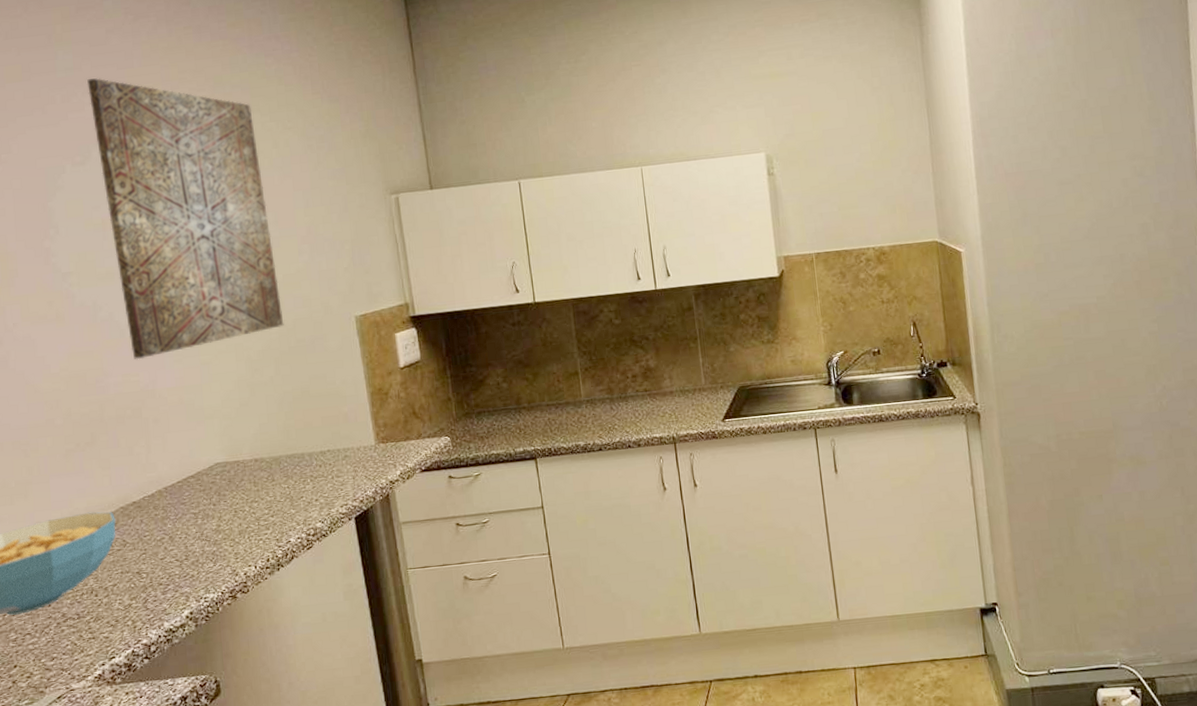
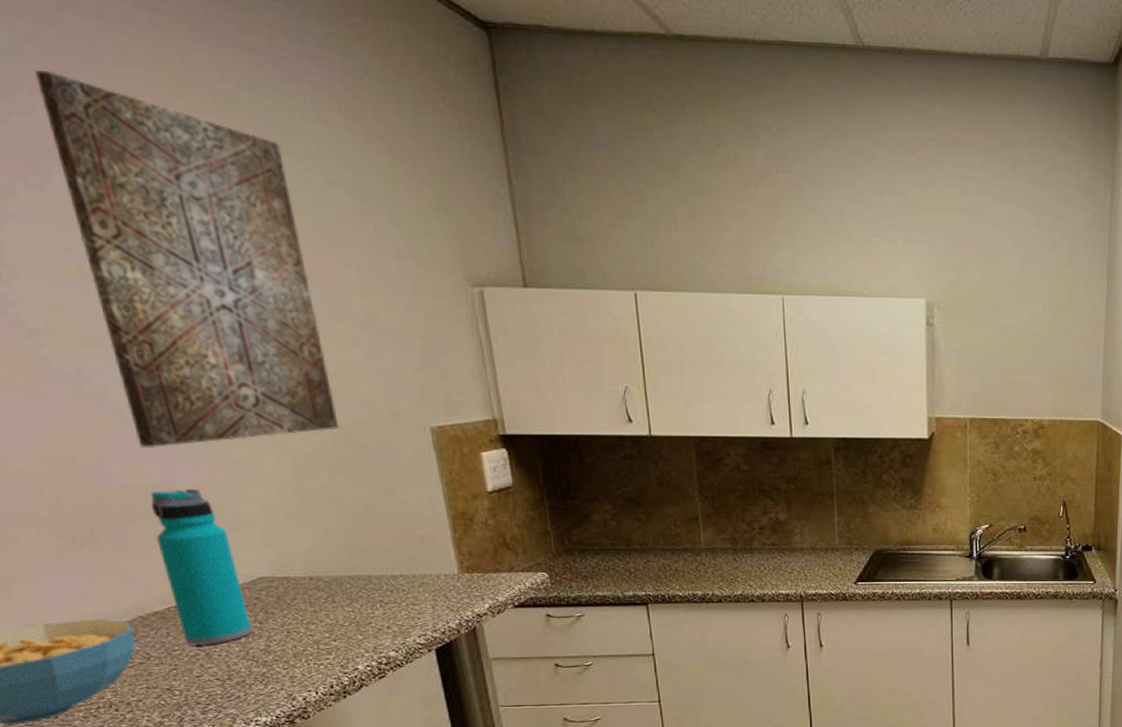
water bottle: none [137,390,207,530] -> present [150,488,253,645]

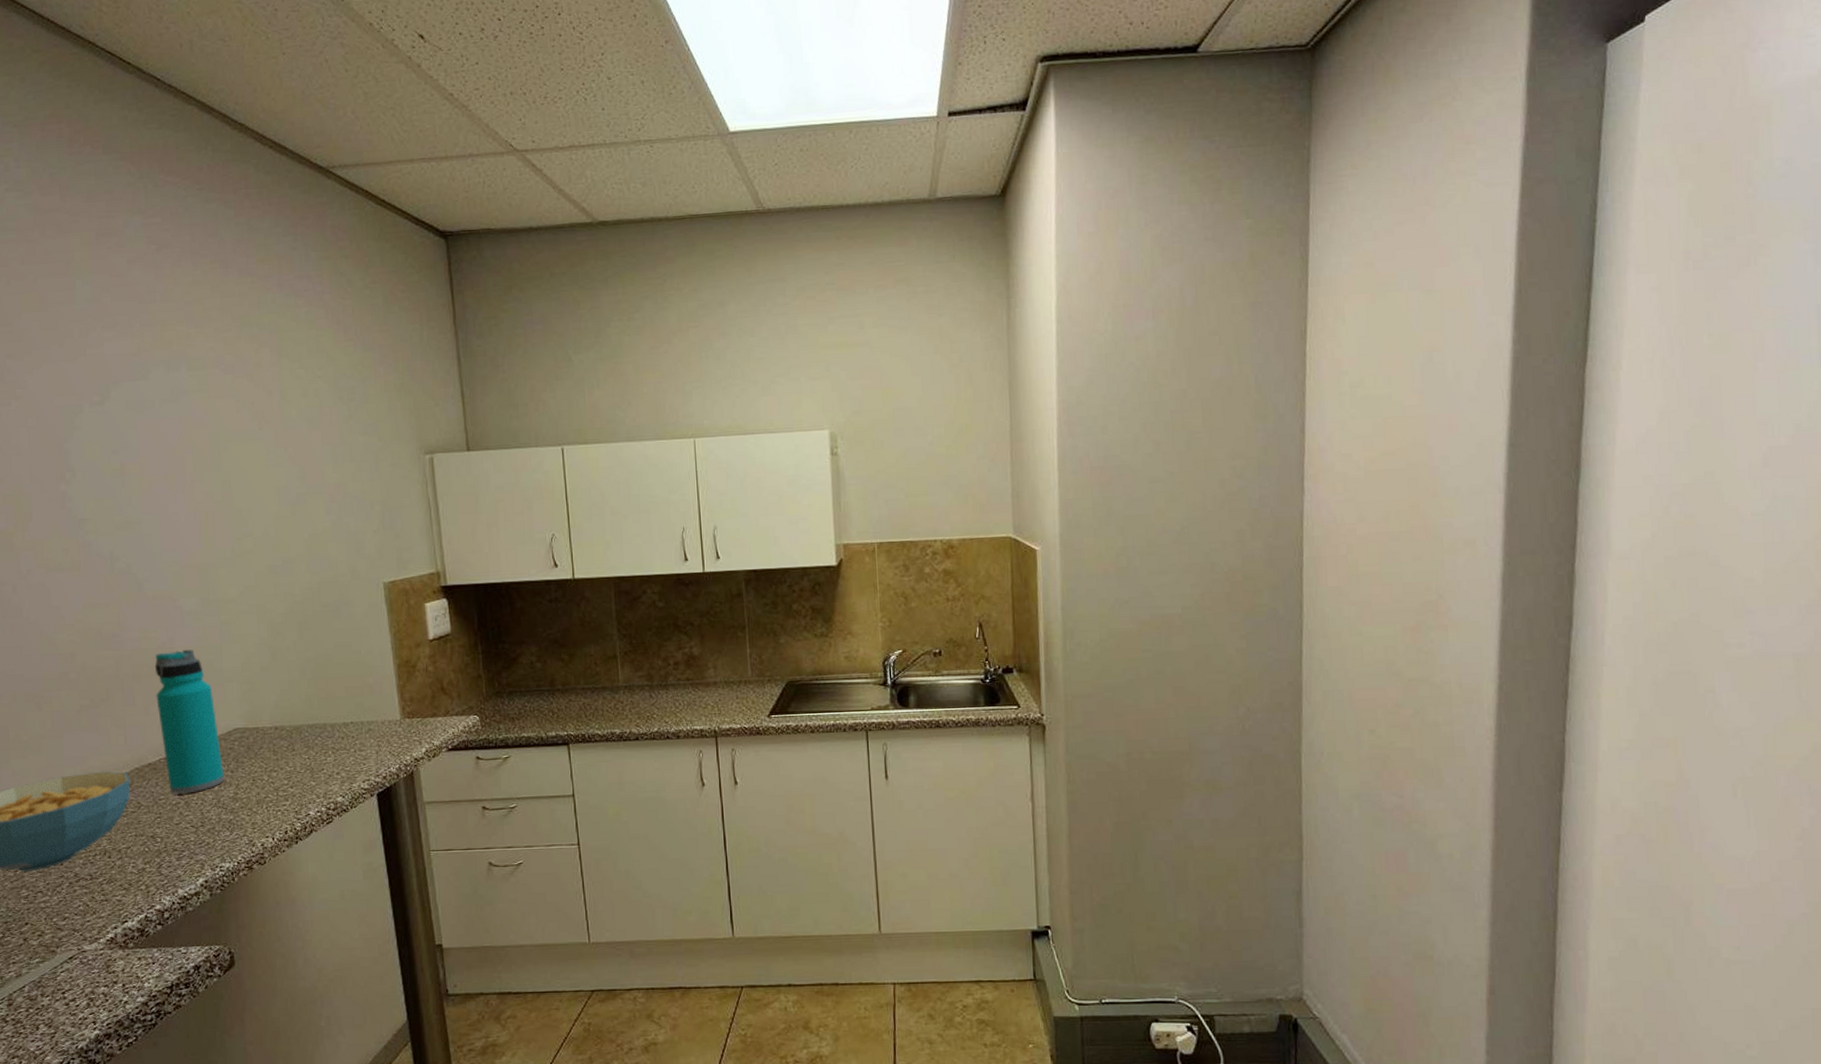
wall art: present [35,71,339,449] -> none [107,312,309,616]

